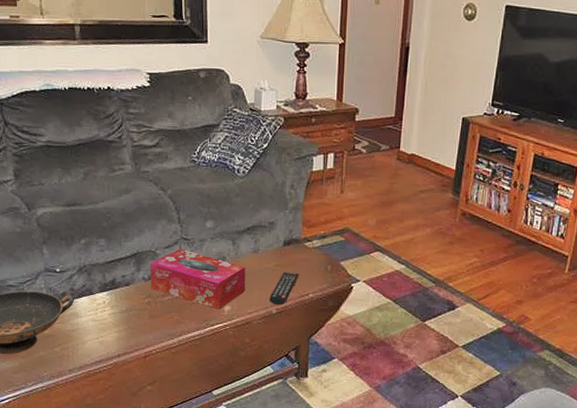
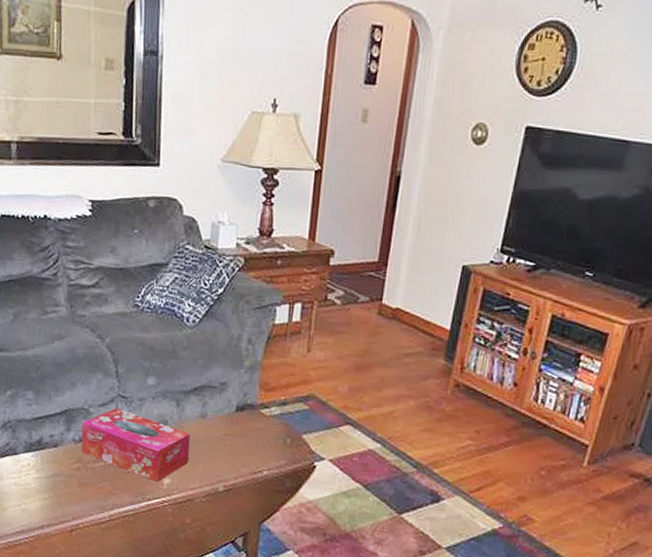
remote control: present [269,272,299,305] -> none [216,442,253,482]

